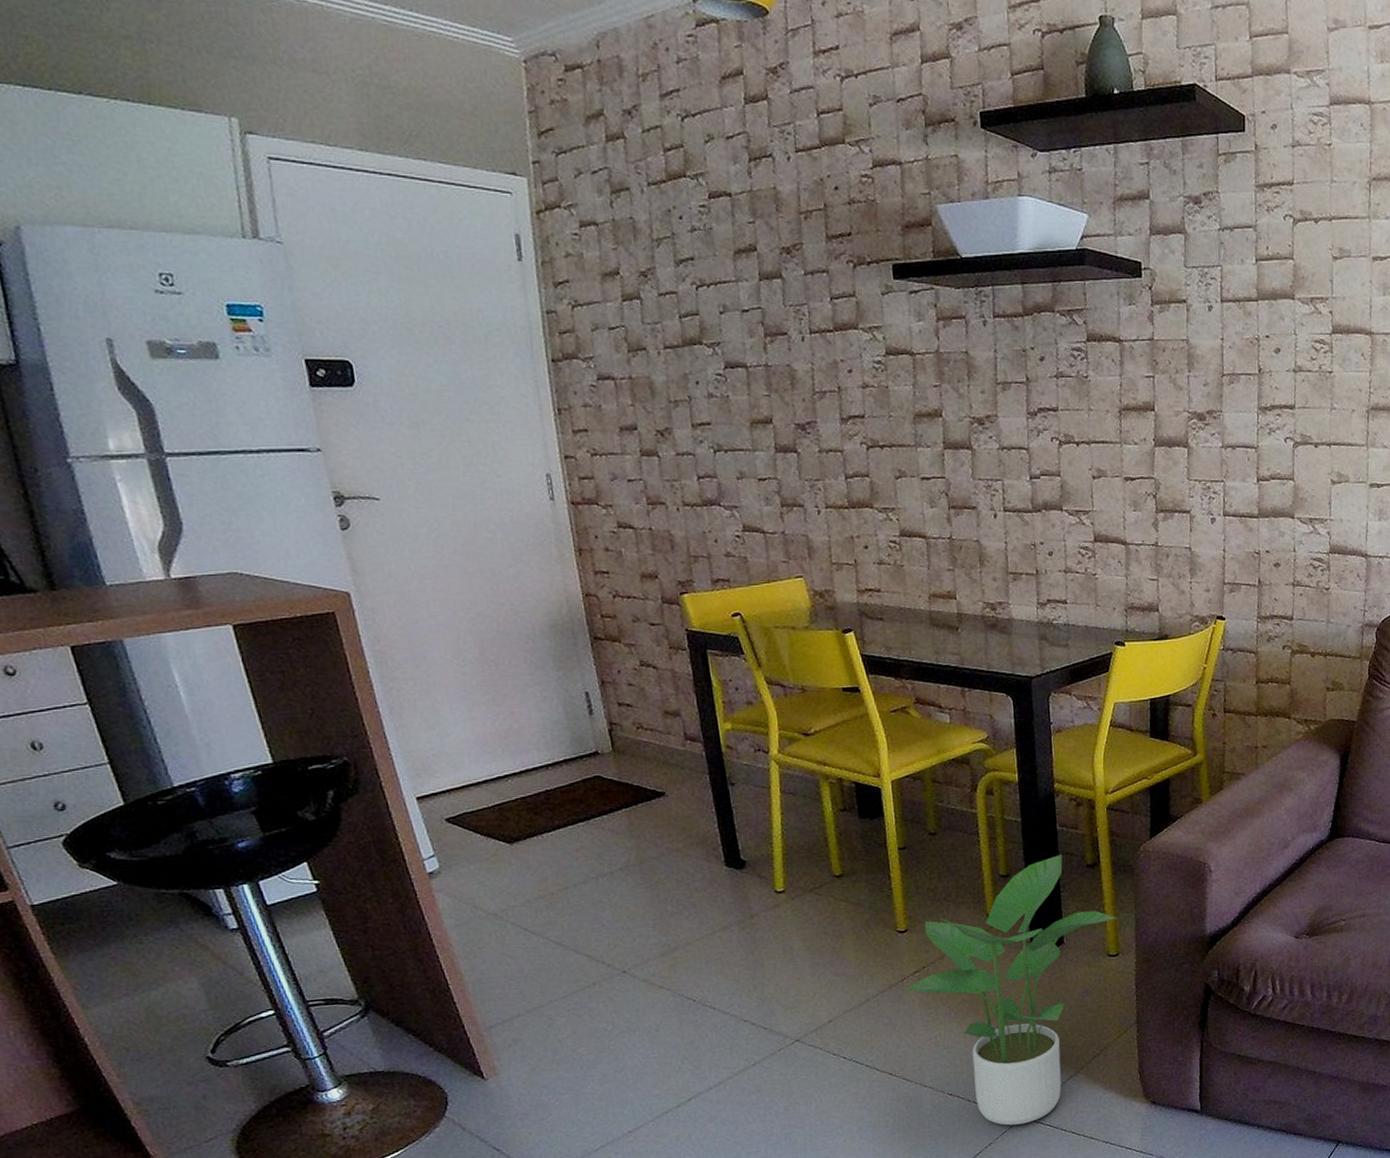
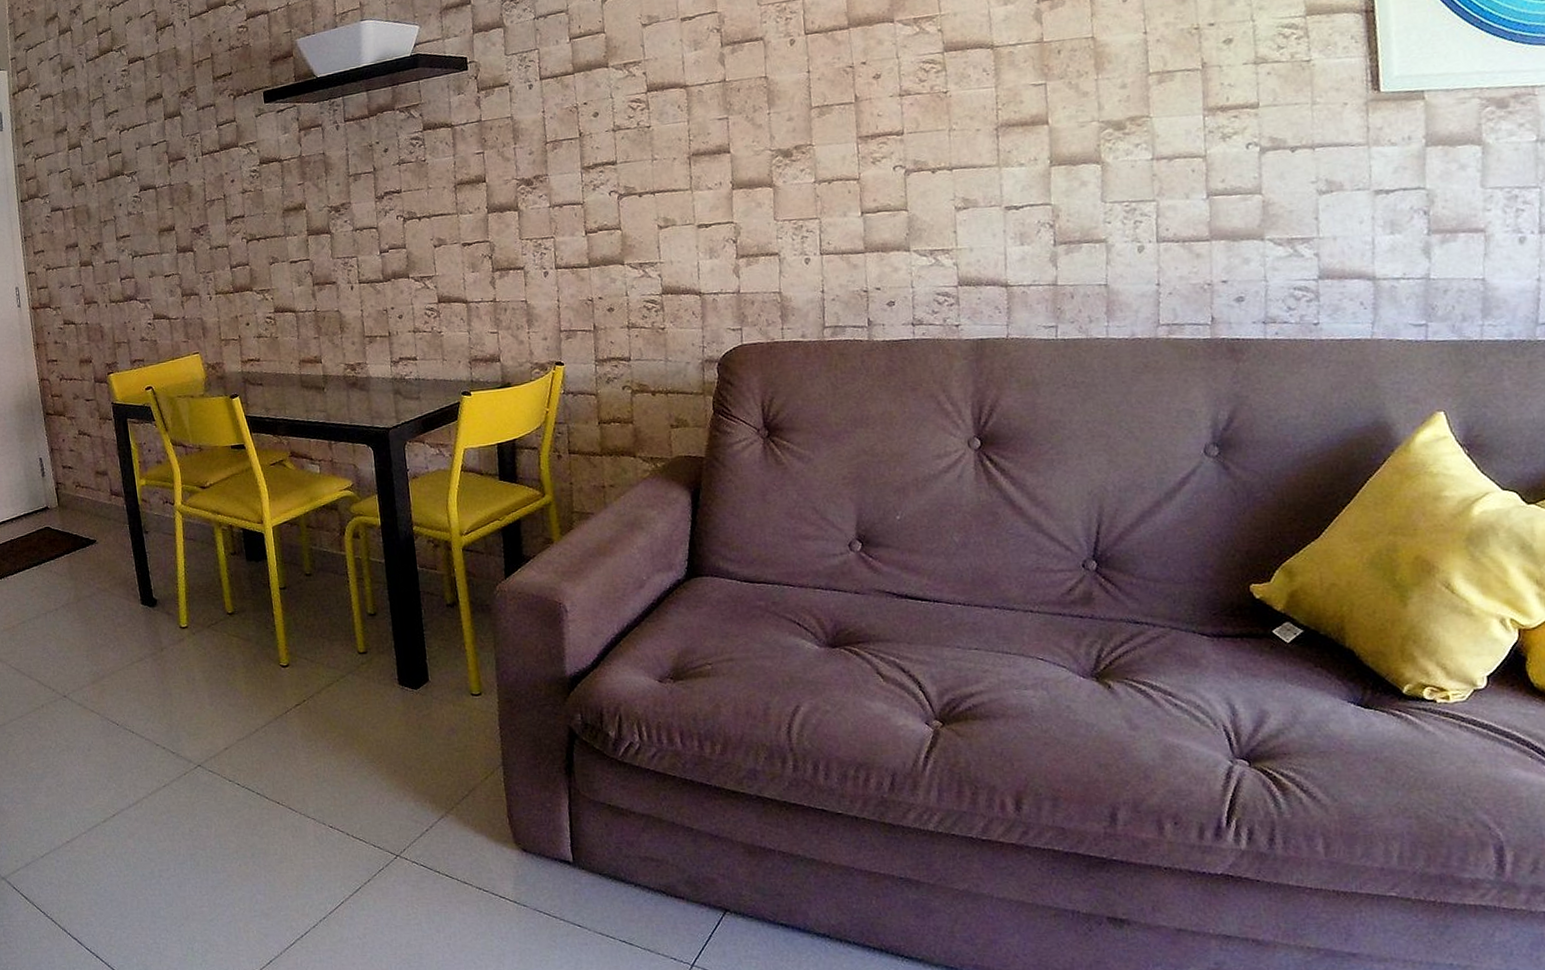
potted plant: present [904,855,1117,1126] -> none [287,594,478,863]

